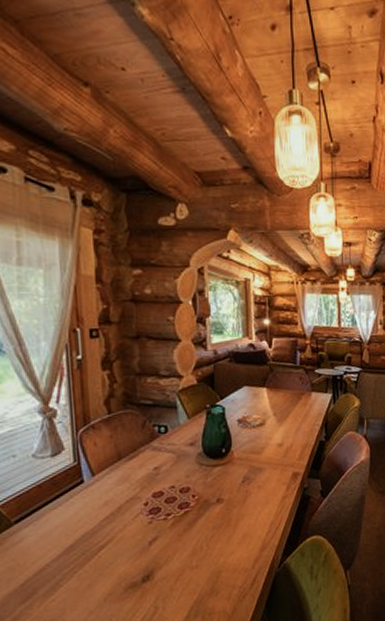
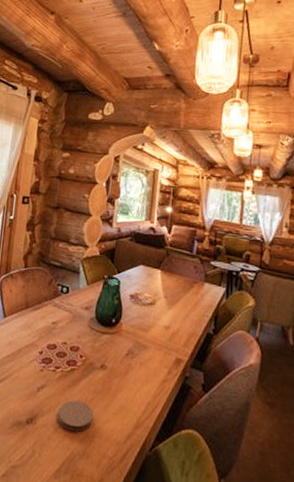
coaster: none [178,541,216,575] -> present [58,399,93,432]

